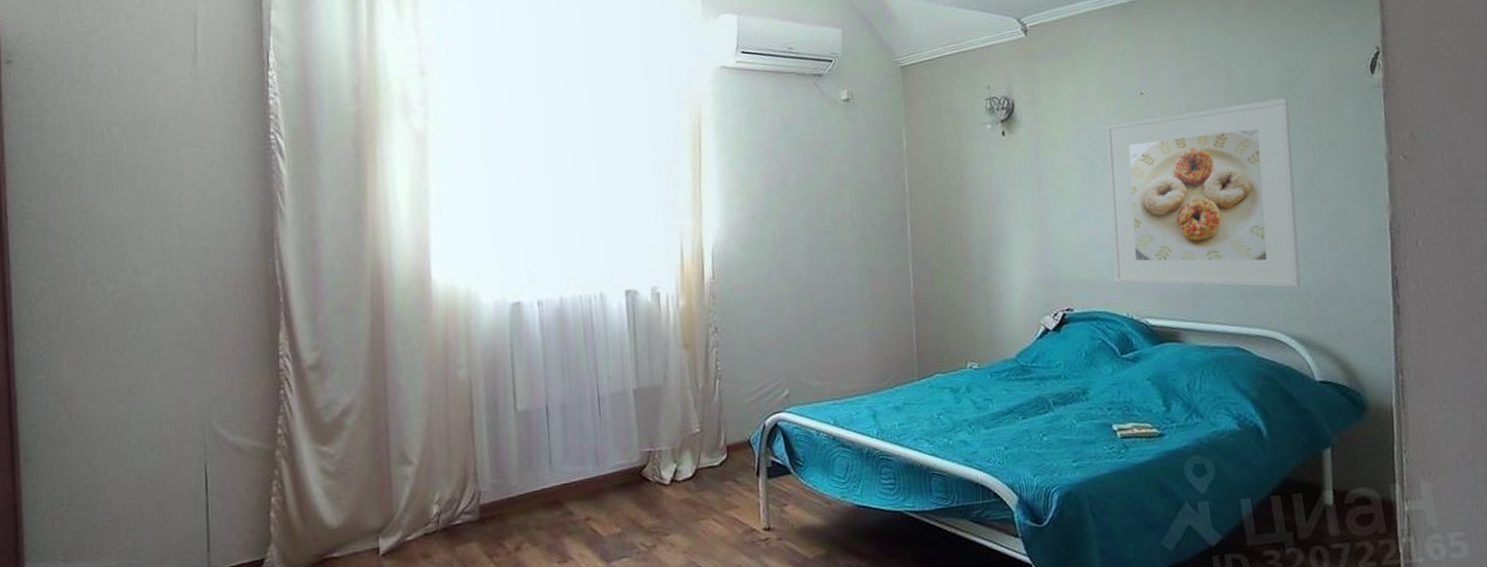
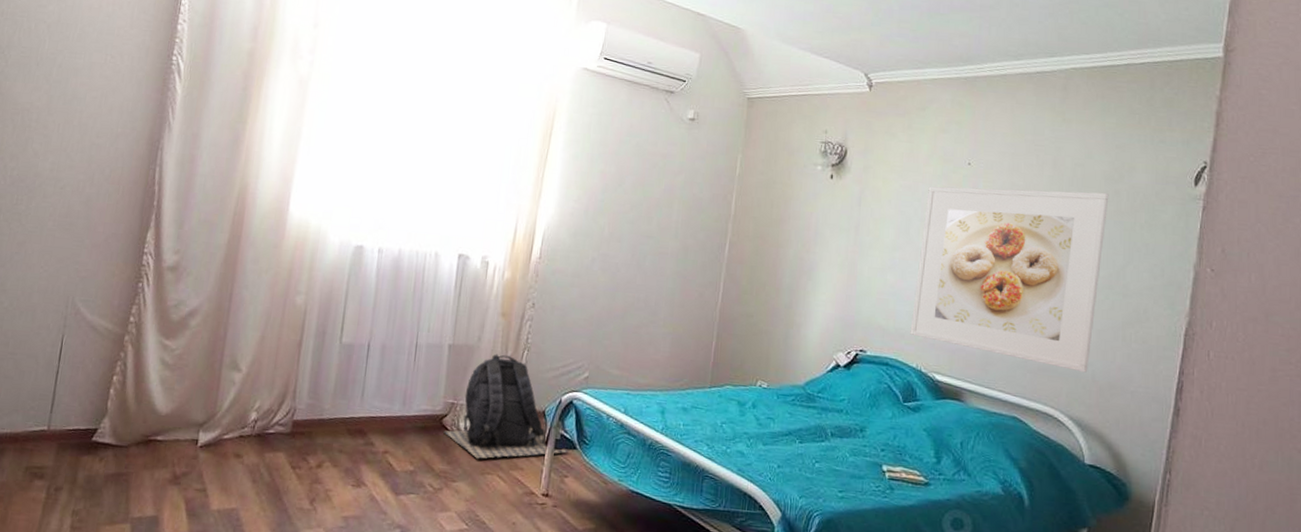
backpack: none [646,388,784,506] -> present [443,353,569,459]

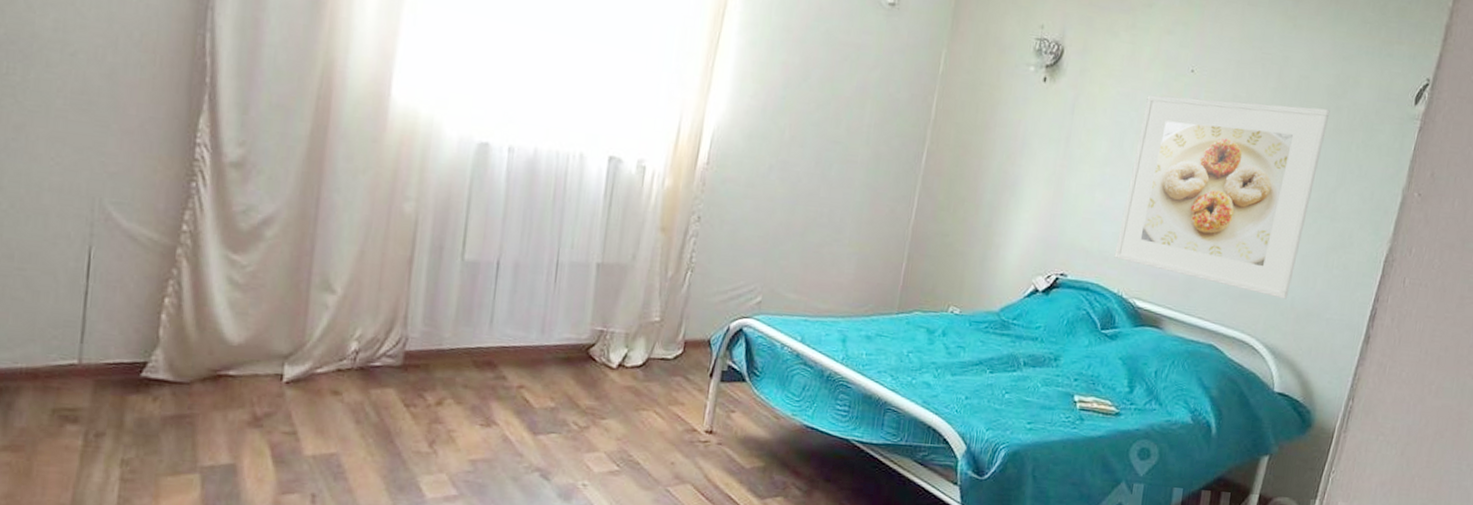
backpack: present [443,353,569,459] -> none [590,274,737,394]

